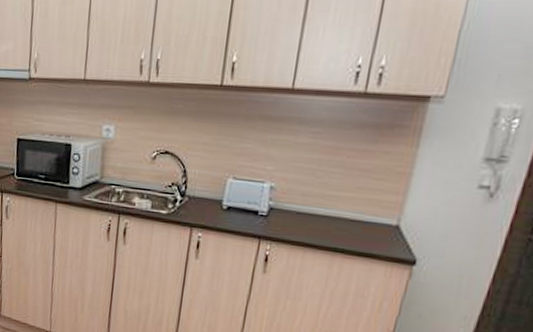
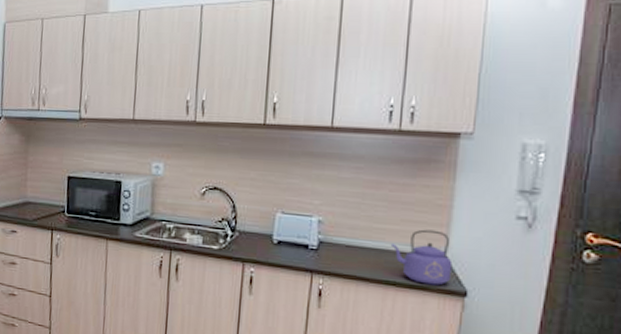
kettle: none [342,197,405,254] -> present [390,229,453,286]

